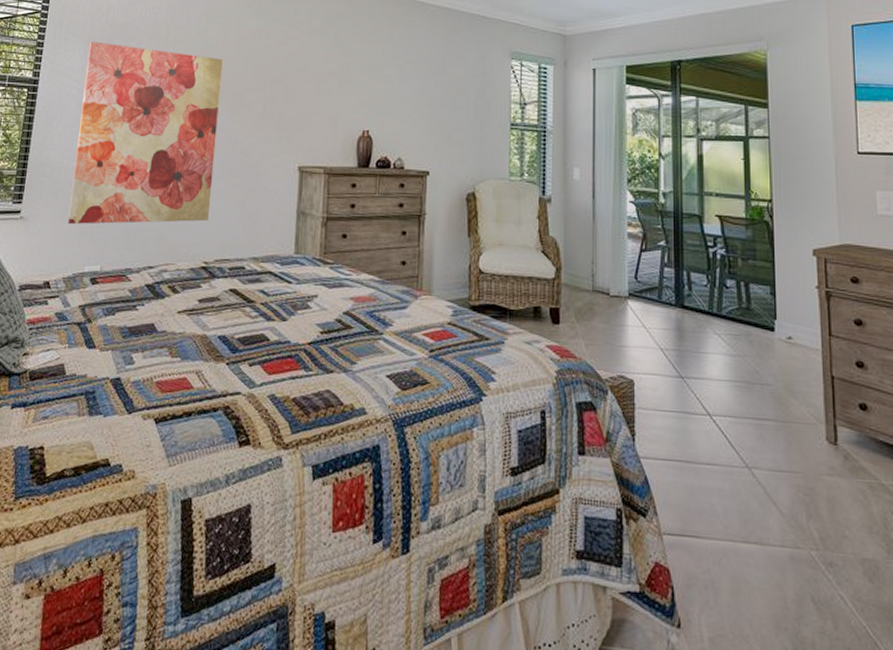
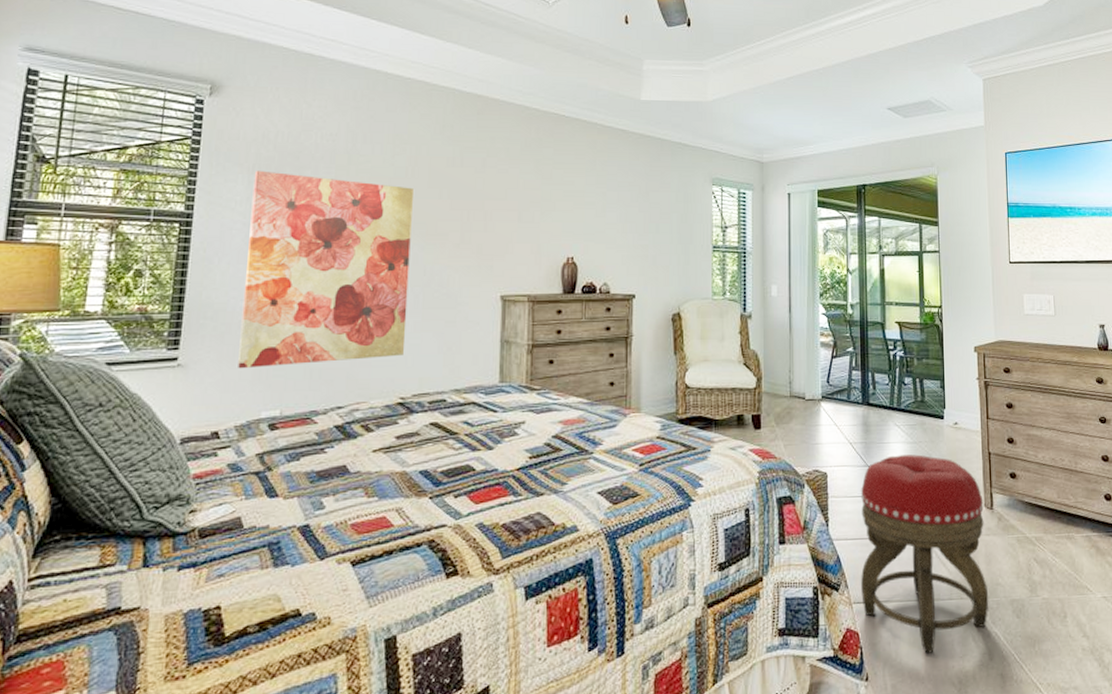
footstool: none [673,368,833,608] -> present [861,454,989,654]

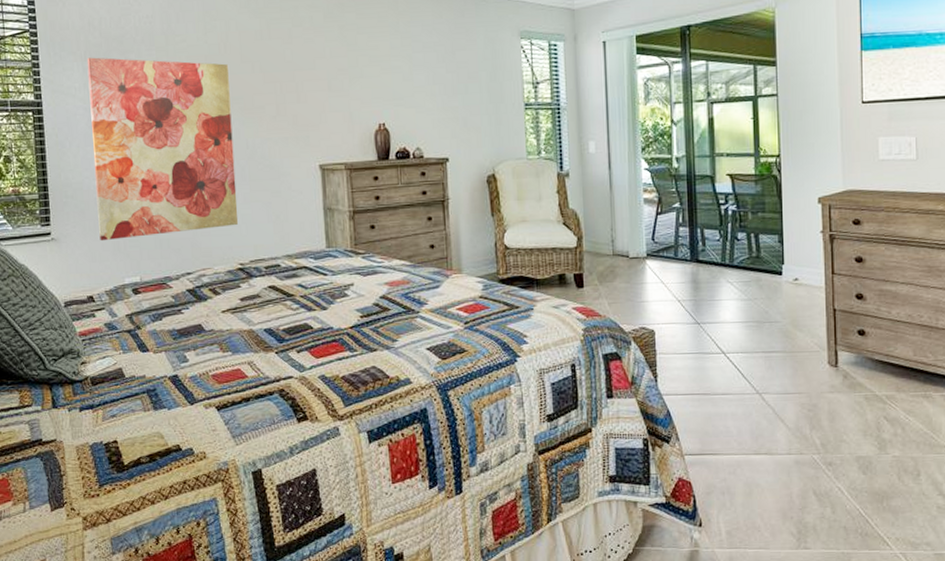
footstool: present [861,454,989,654] -> none [691,311,832,504]

